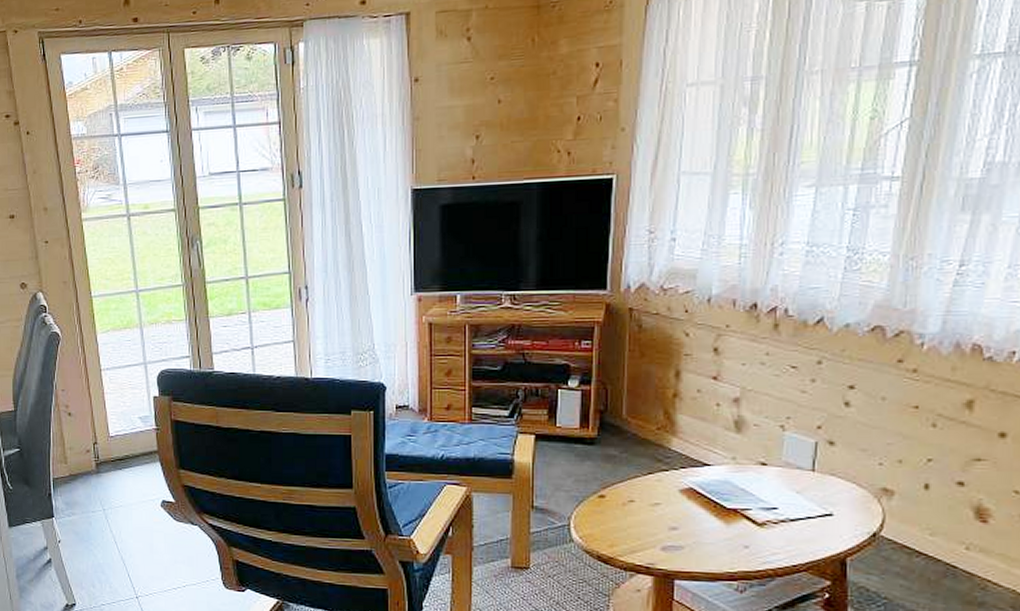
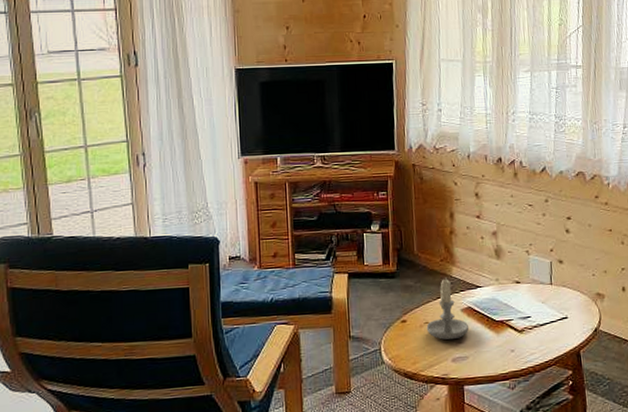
candle: none [631,449,689,524] -> present [426,277,470,340]

